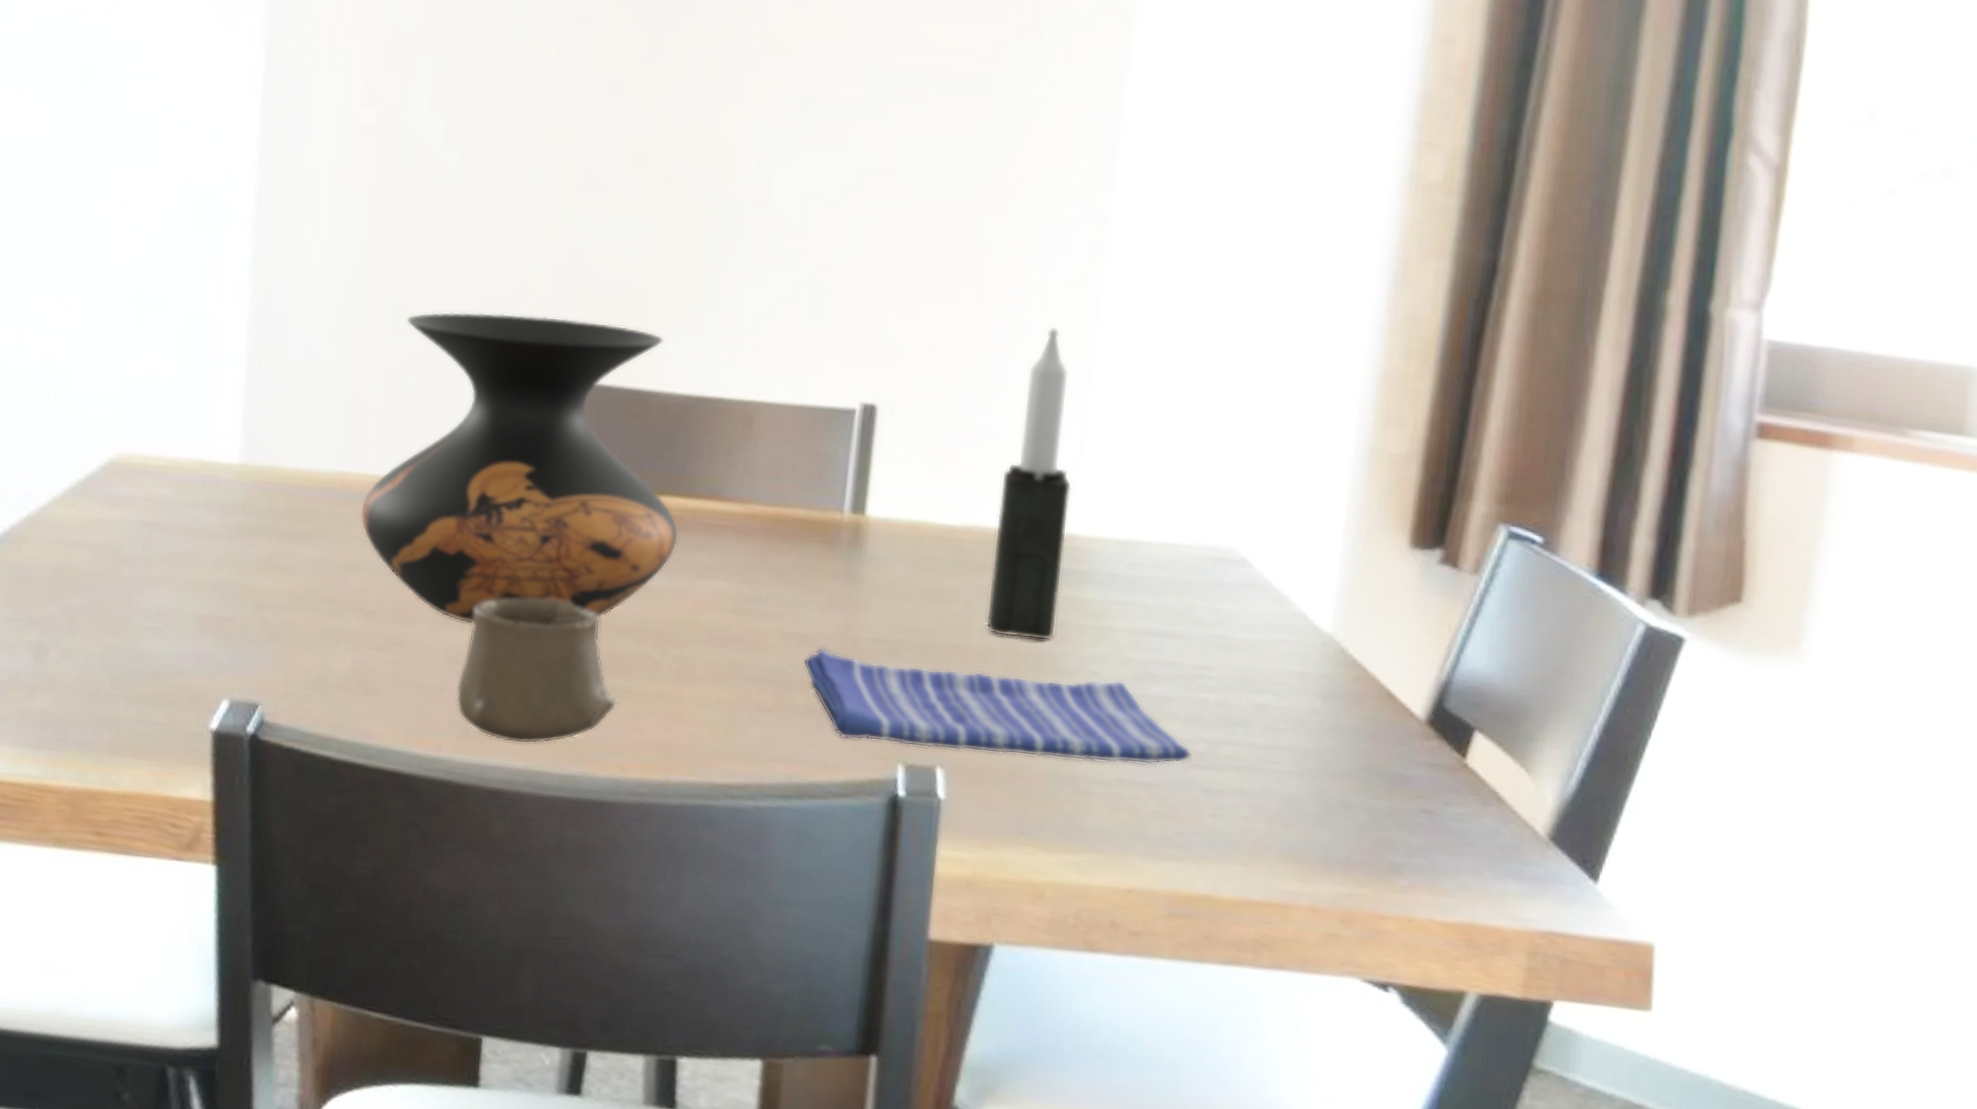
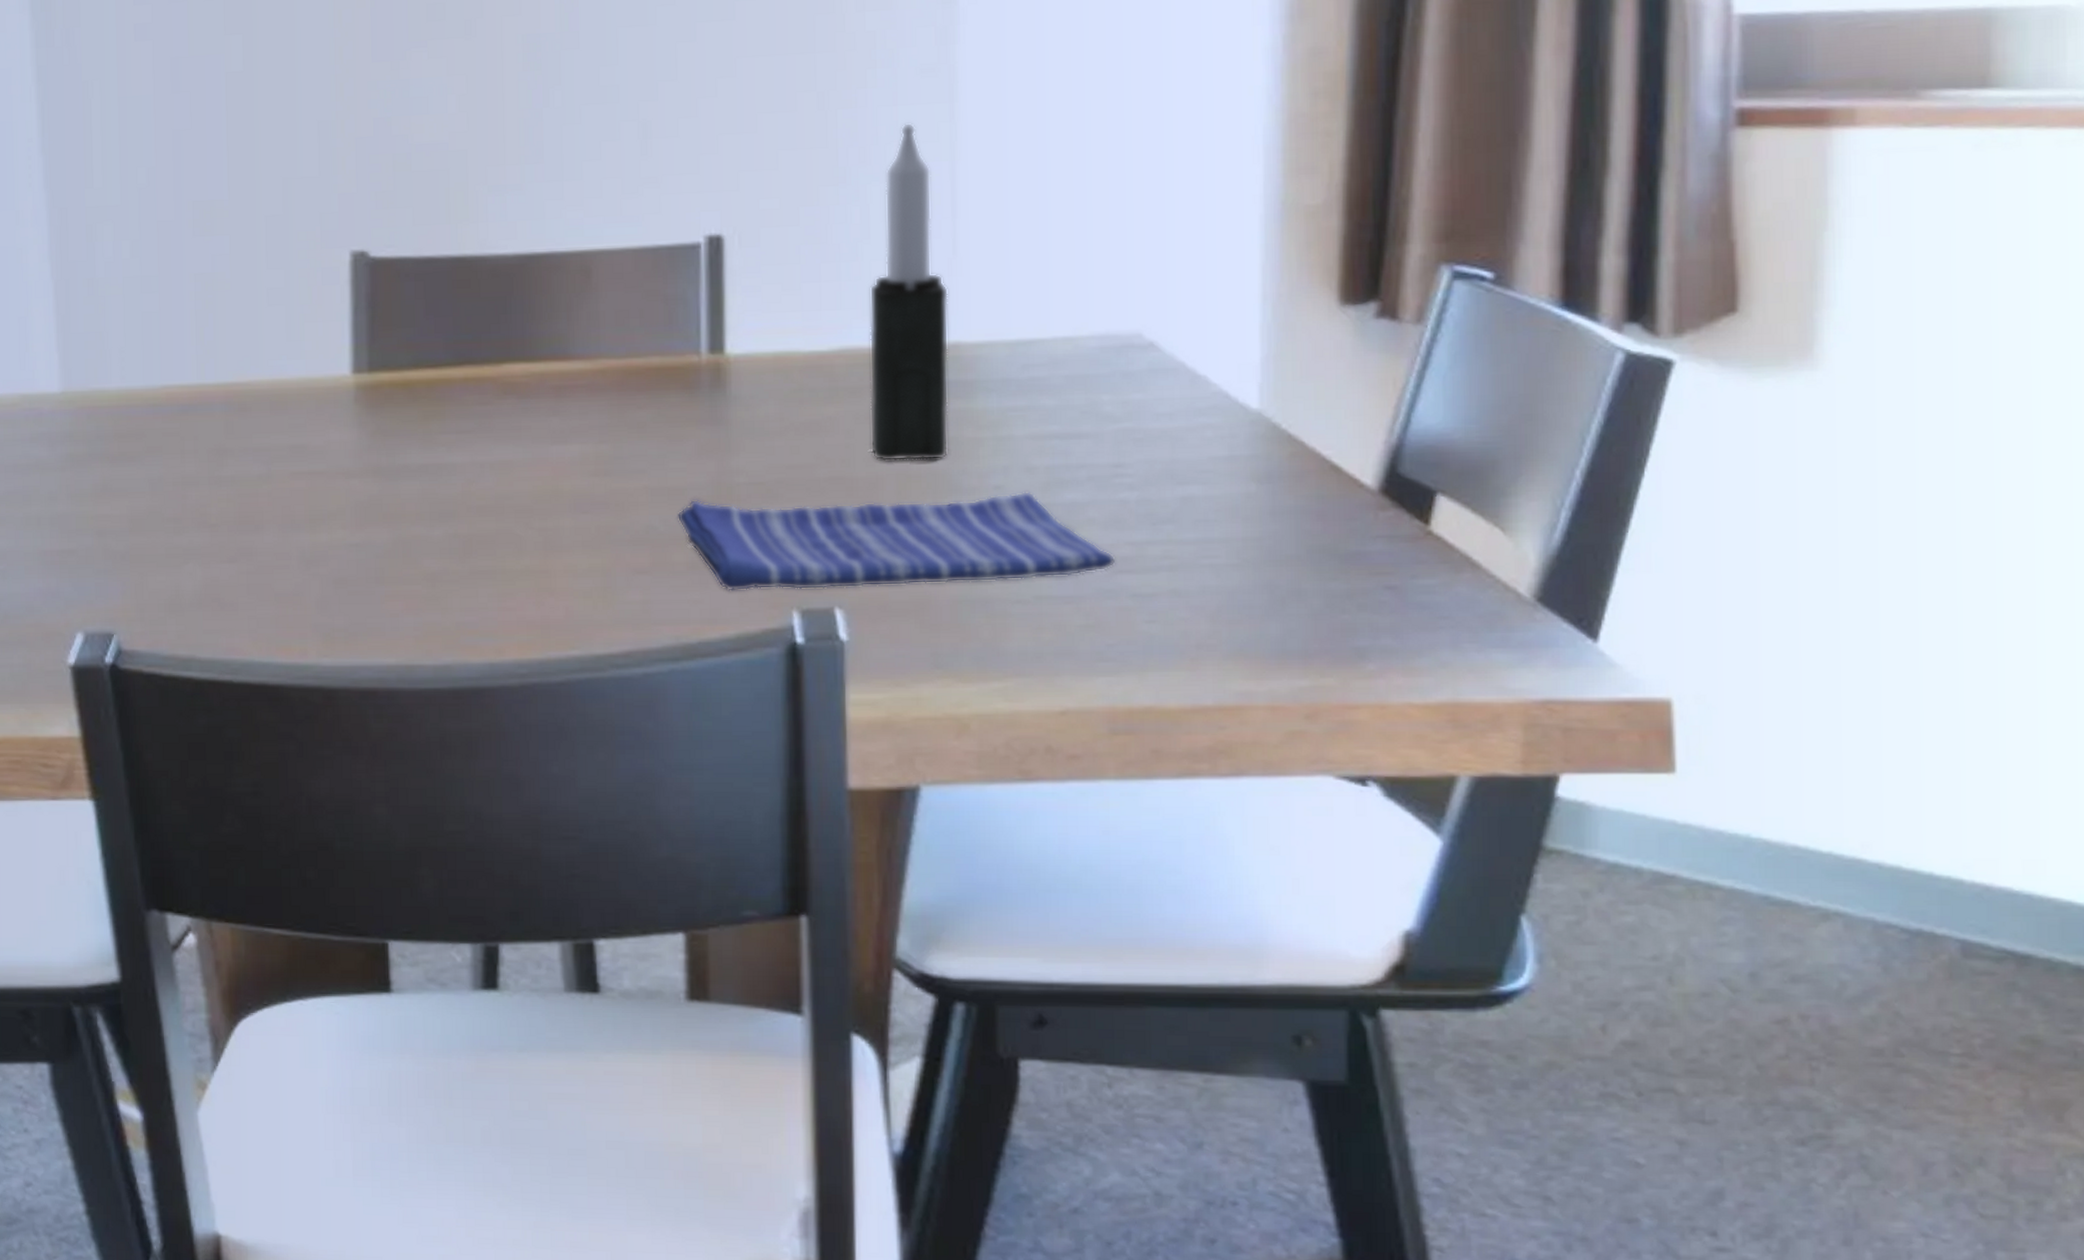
vase: present [360,311,678,625] -> none [190,191,526,524]
cup: present [456,597,617,744] -> none [314,486,484,640]

